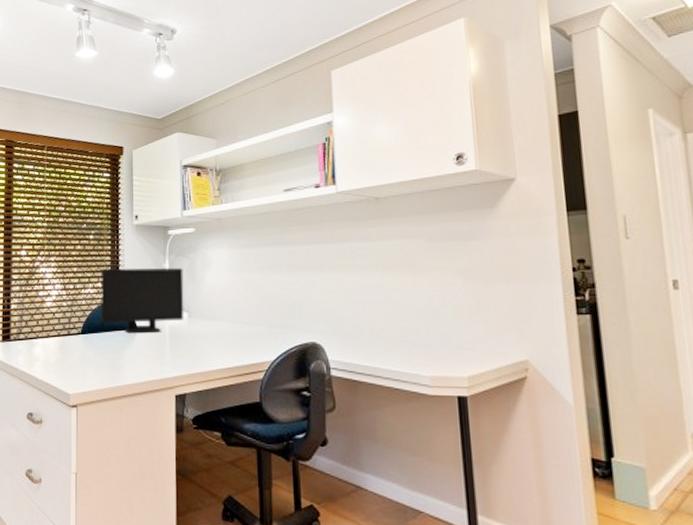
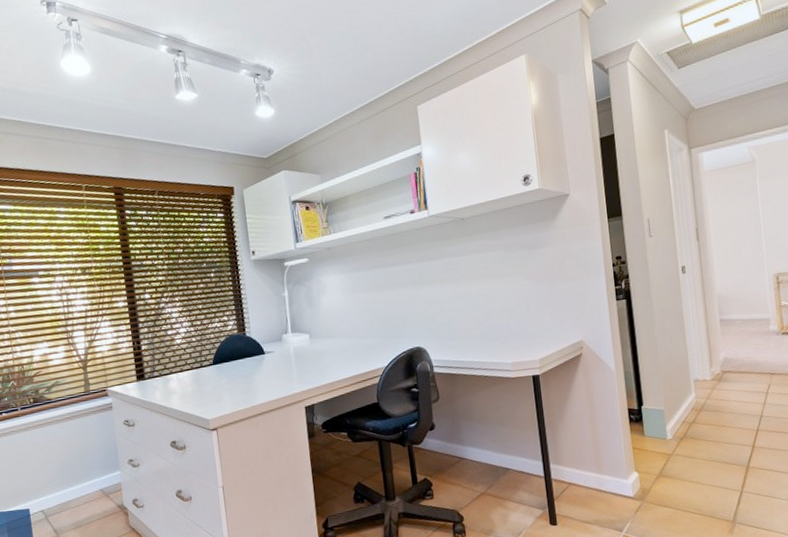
computer monitor: present [101,268,184,334] -> none [225,295,307,359]

